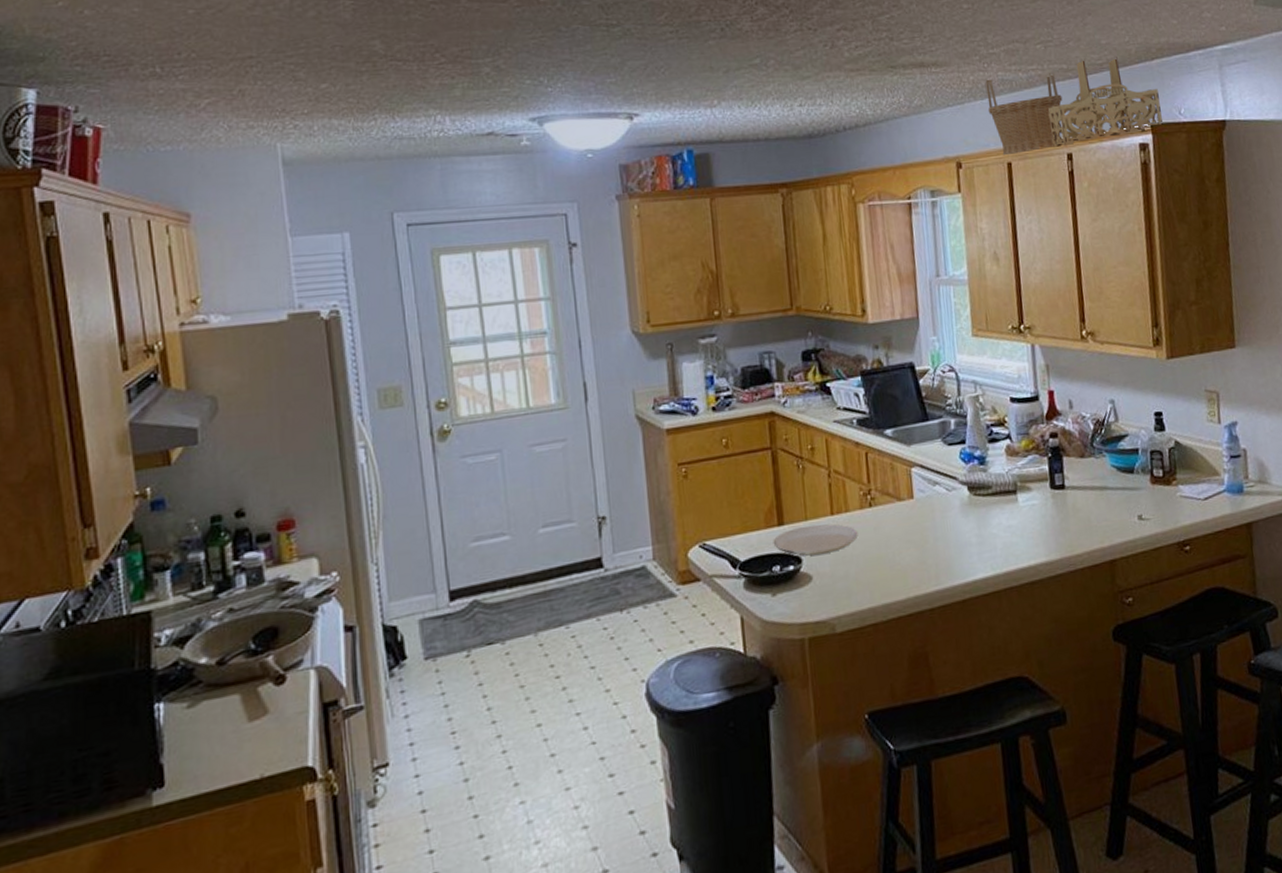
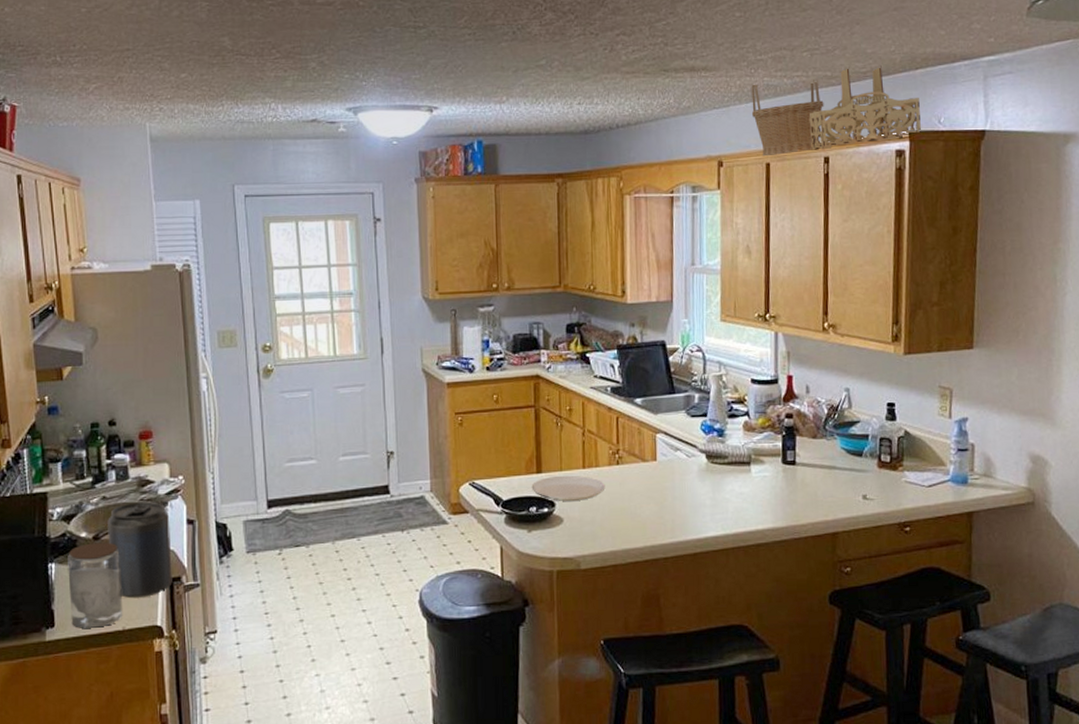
jar: none [182,666,261,784] -> present [68,542,123,629]
soda can: none [236,608,327,737] -> present [108,502,173,599]

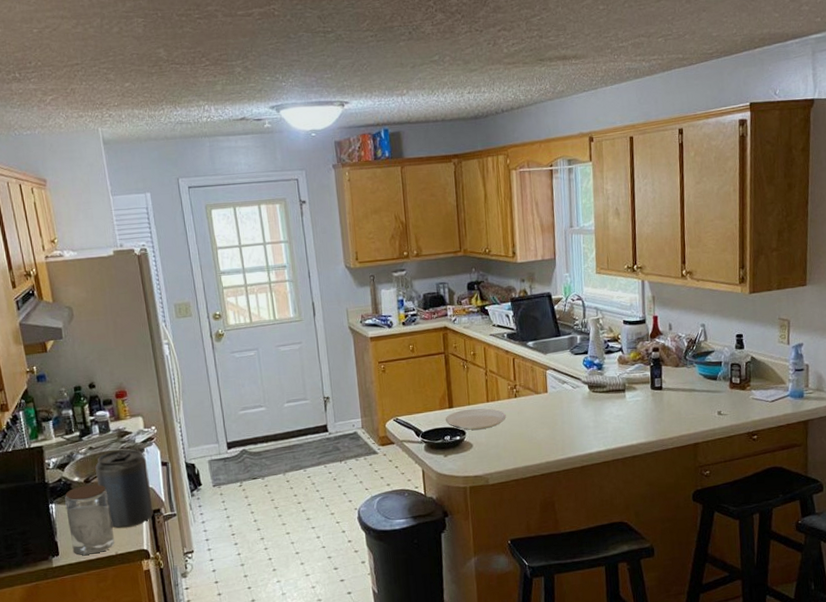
basket: present [751,80,824,157] -> none [615,62,678,131]
decorative basket: present [808,66,921,150] -> none [664,47,760,124]

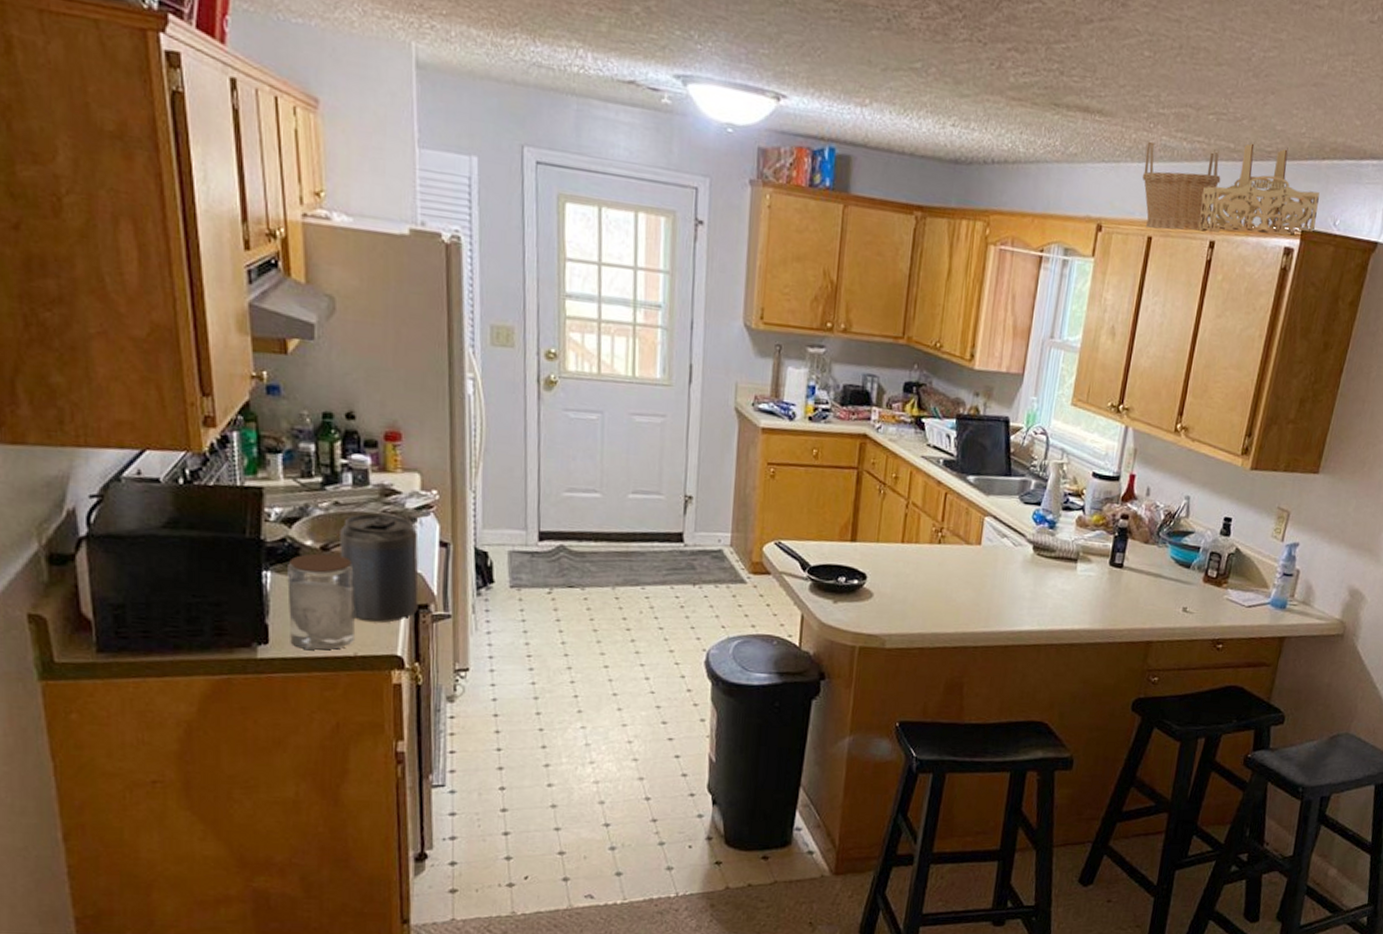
plate: present [445,408,506,430] -> none [843,546,923,577]
basket: none [615,62,678,131] -> present [1142,139,1221,231]
decorative basket: none [664,47,760,124] -> present [1198,141,1320,236]

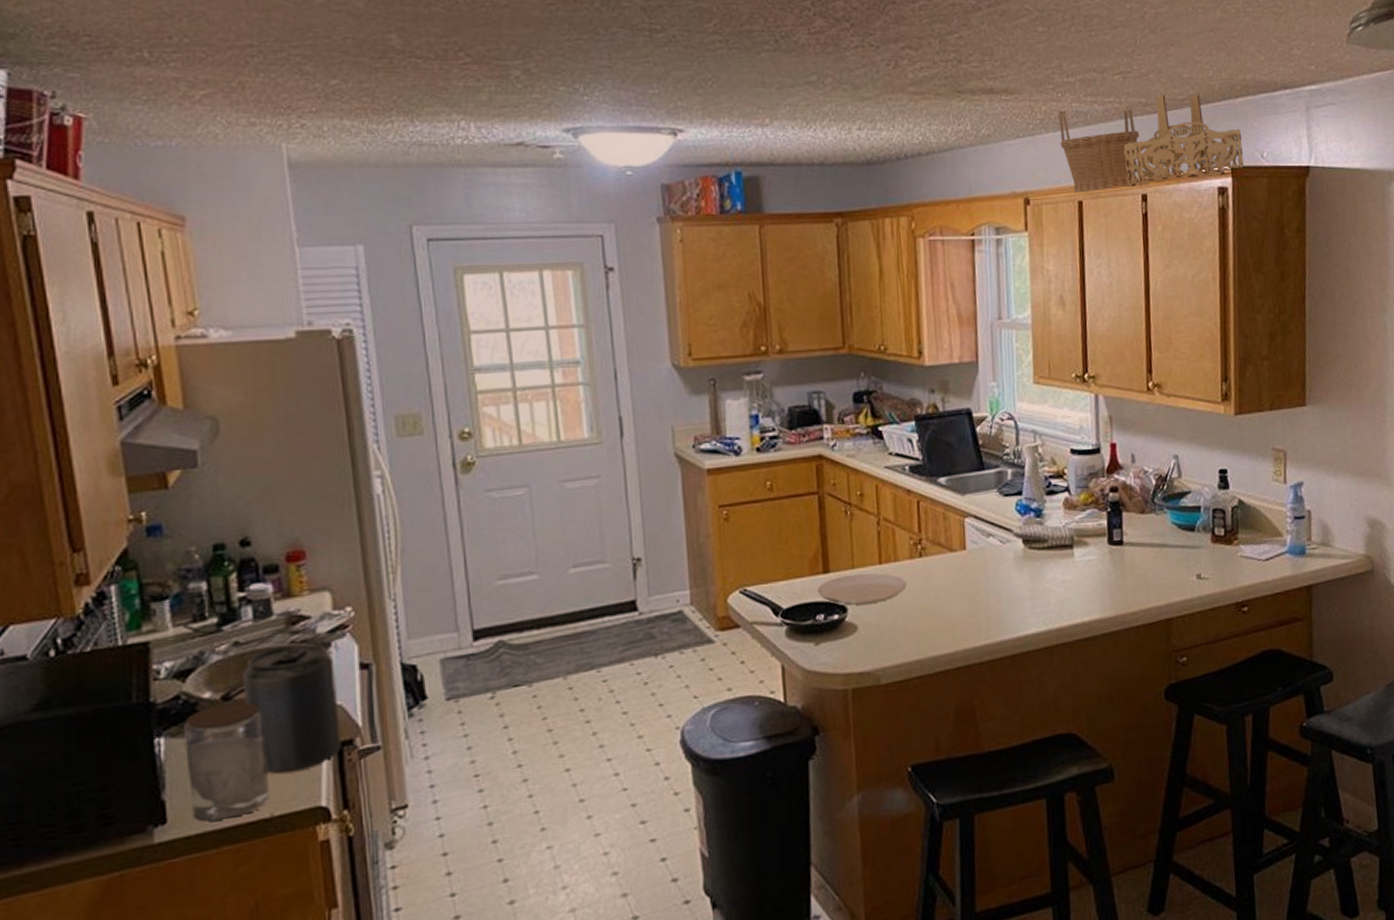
plate: none [843,546,923,577] -> present [817,572,907,605]

